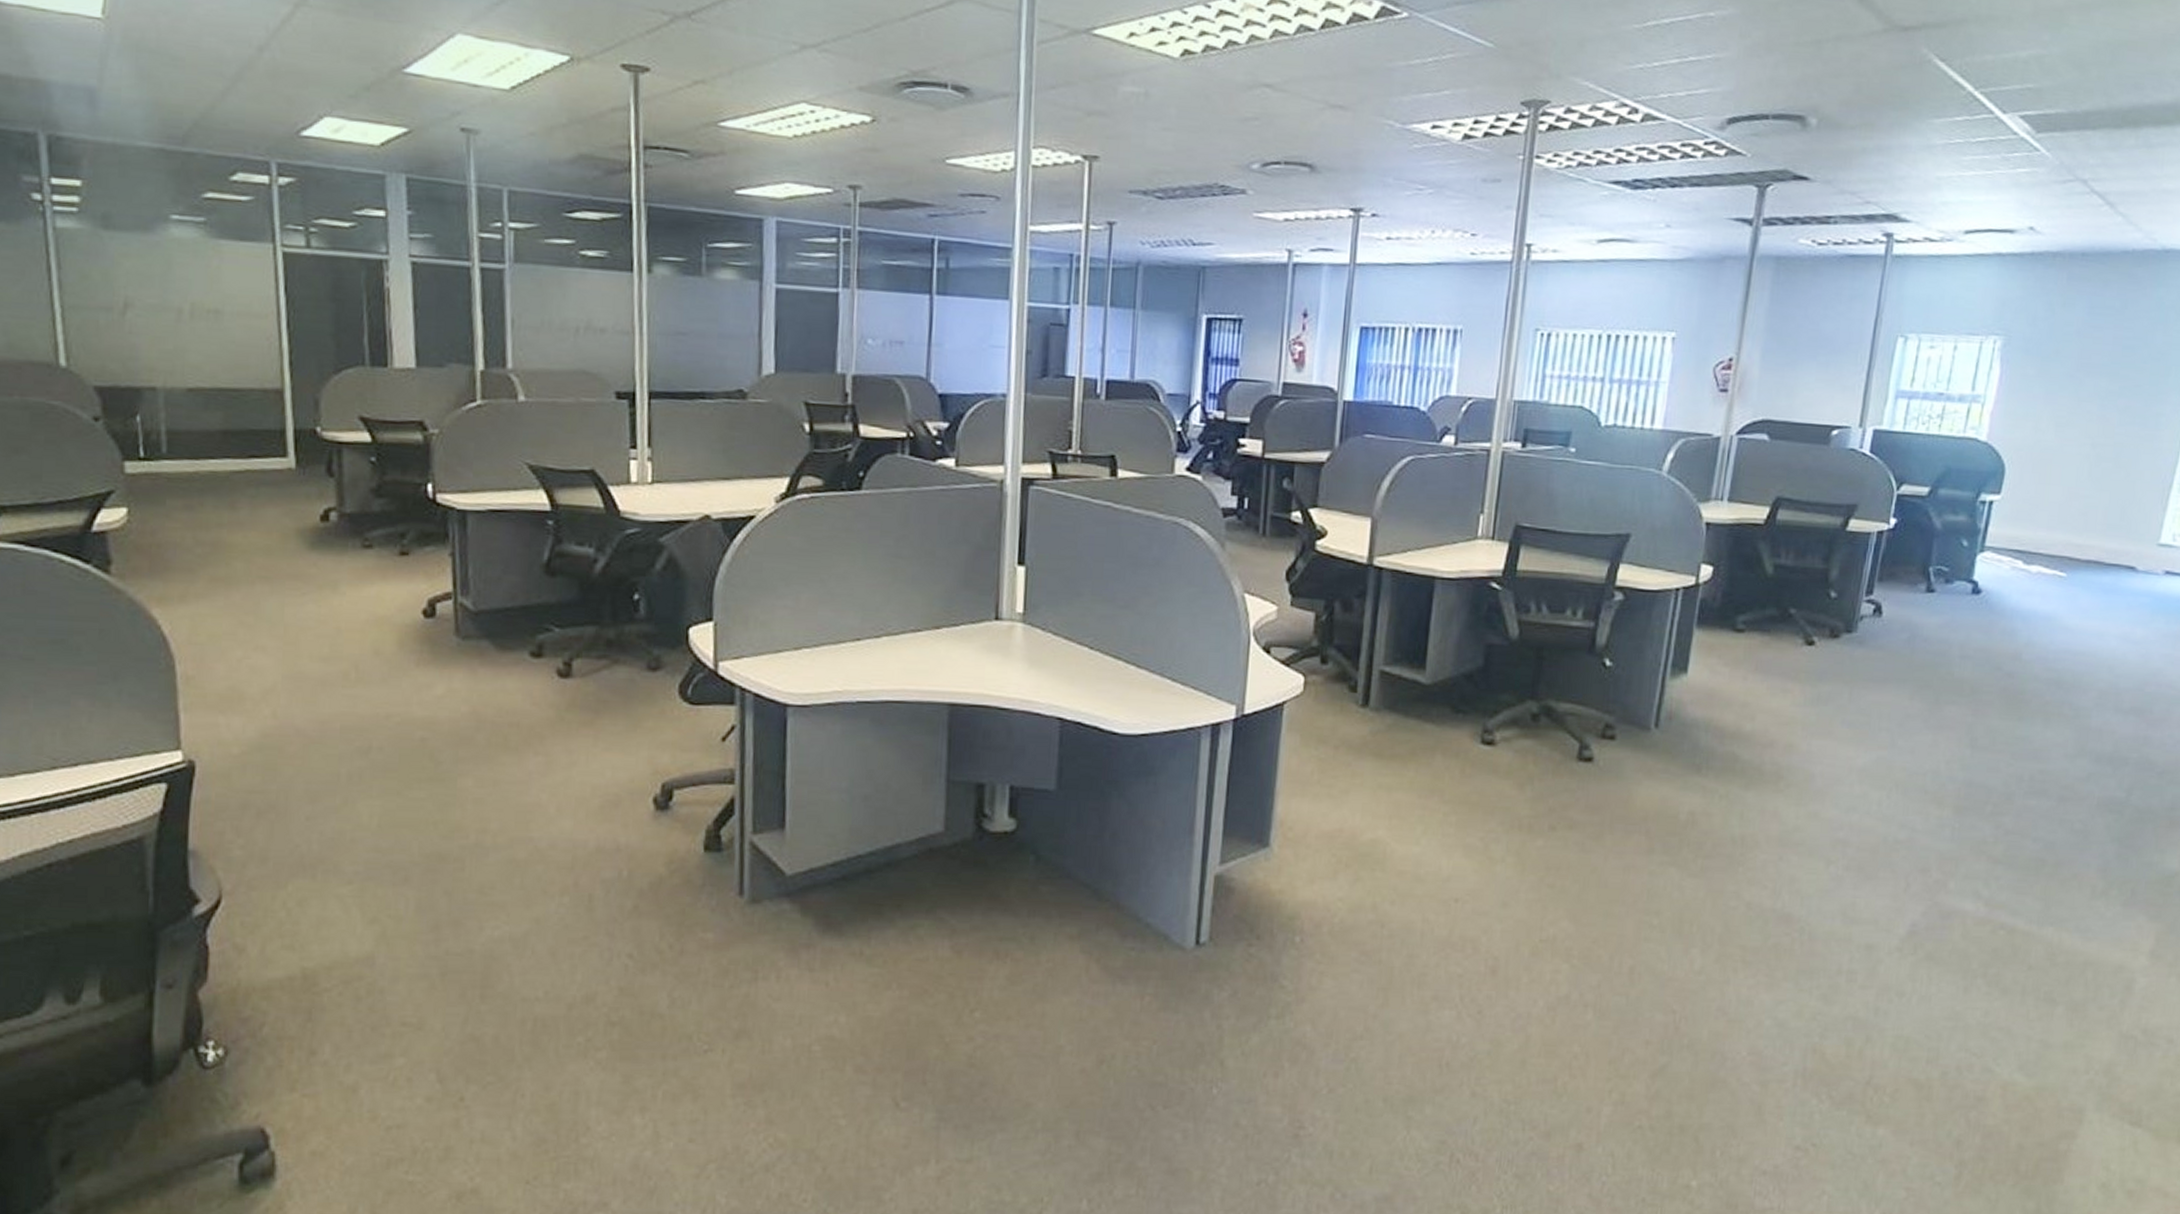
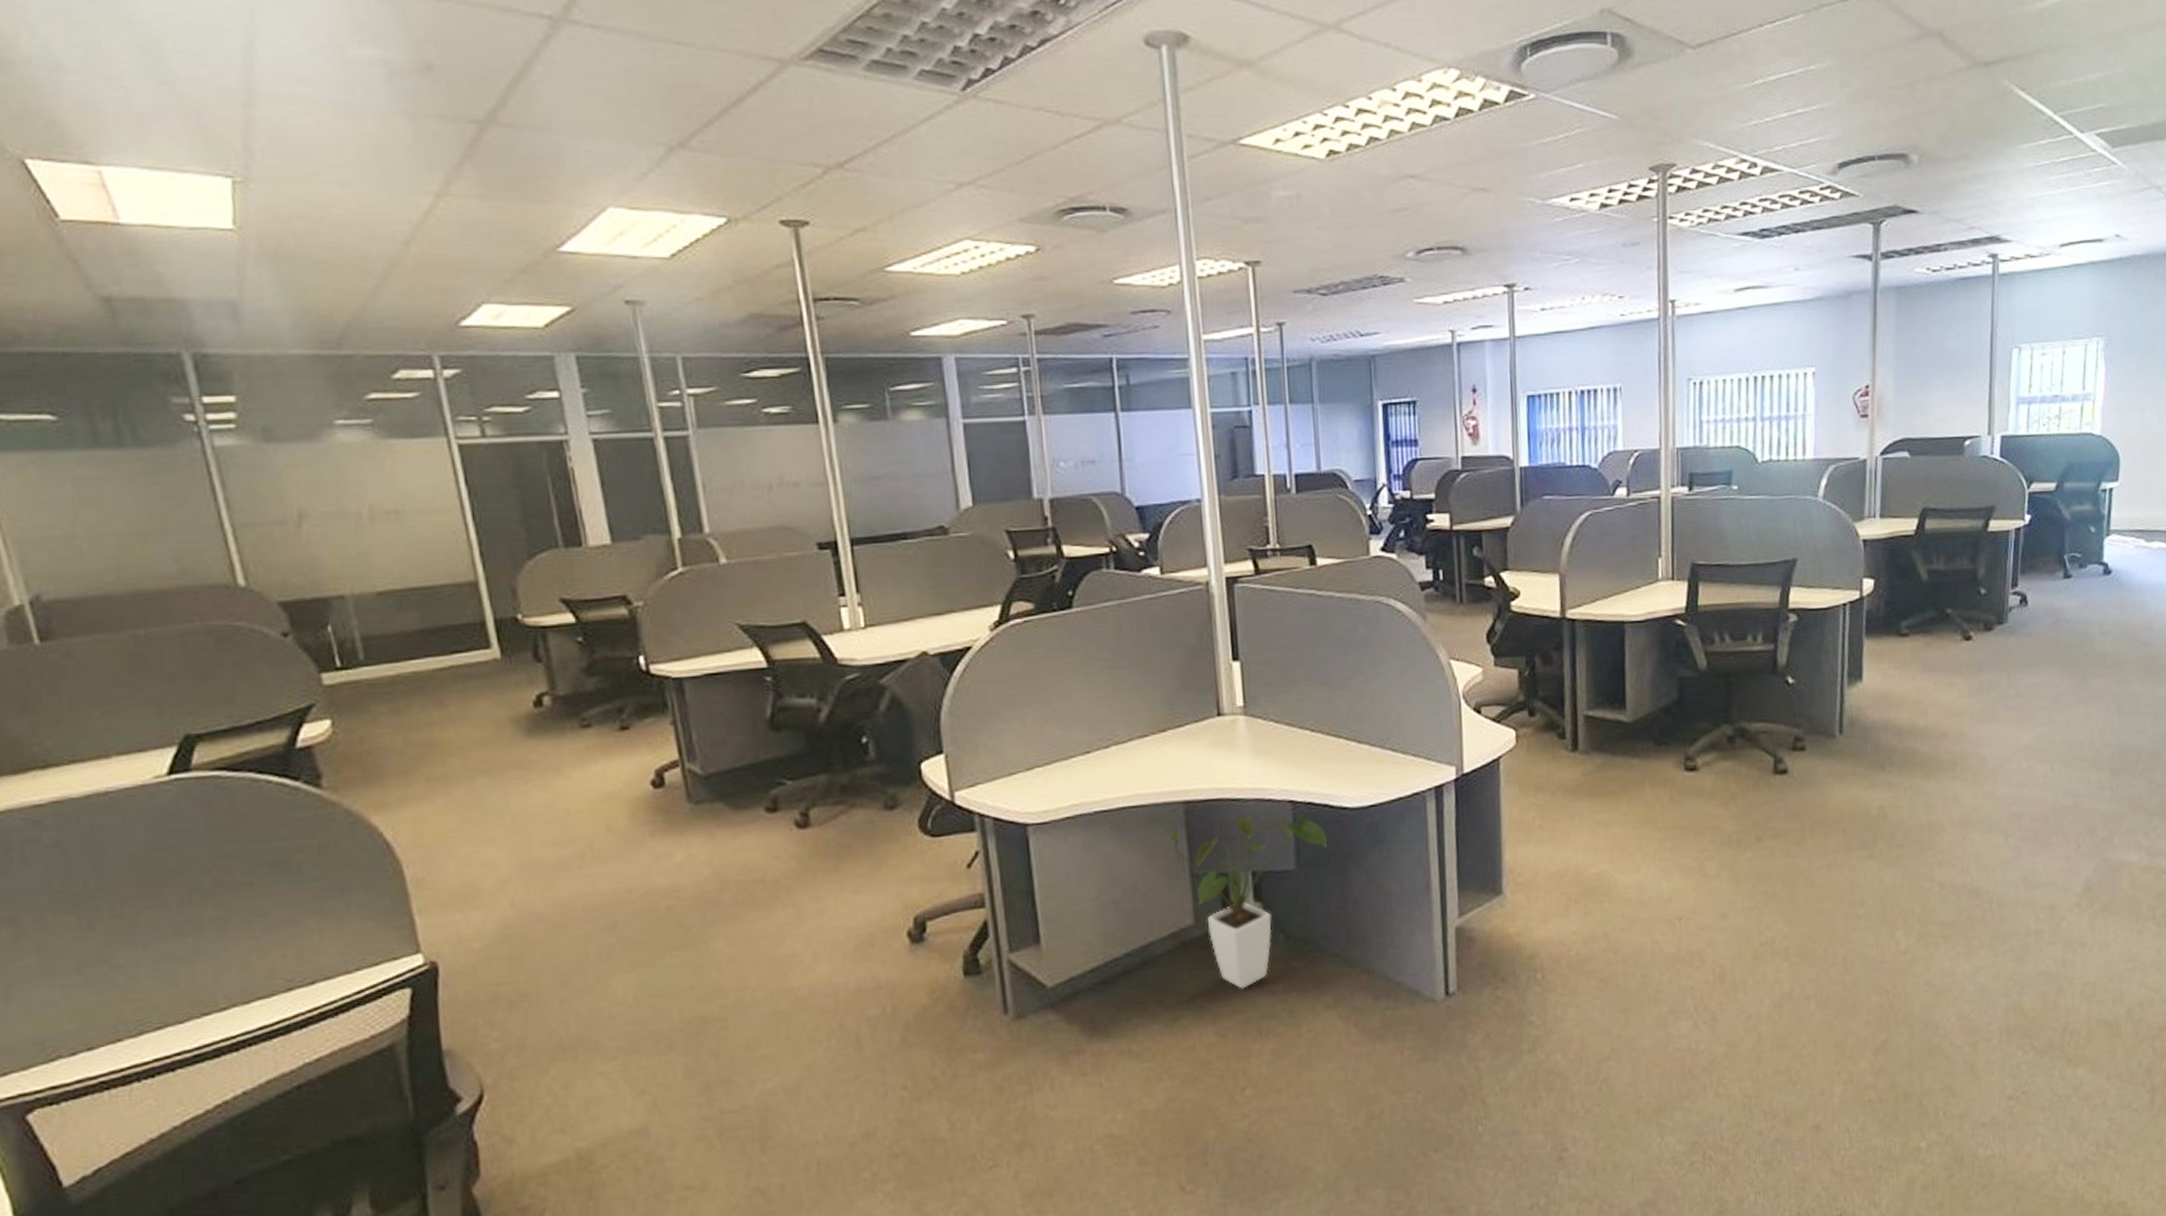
house plant: none [913,727,1093,907] -> present [1156,812,1328,989]

